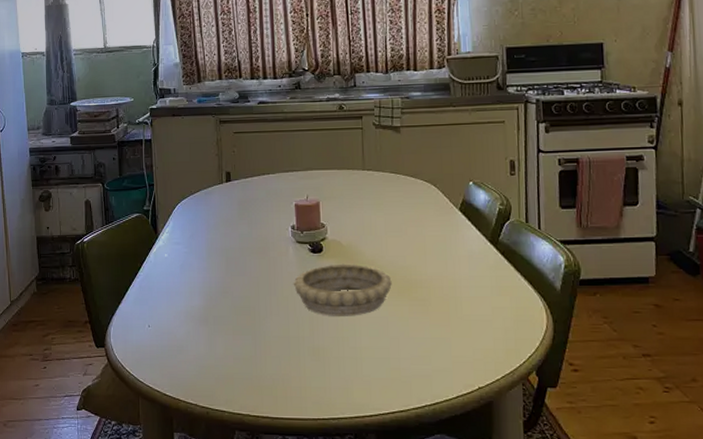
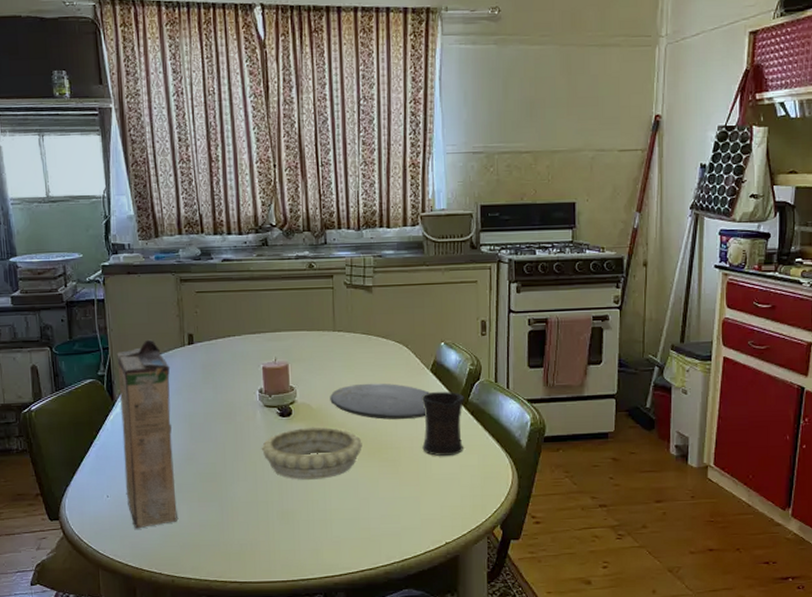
cereal box: none [161,177,214,359] -> present [117,339,179,529]
plate: none [360,221,459,258] -> present [330,383,430,420]
mug: none [450,230,495,296] -> present [421,391,465,456]

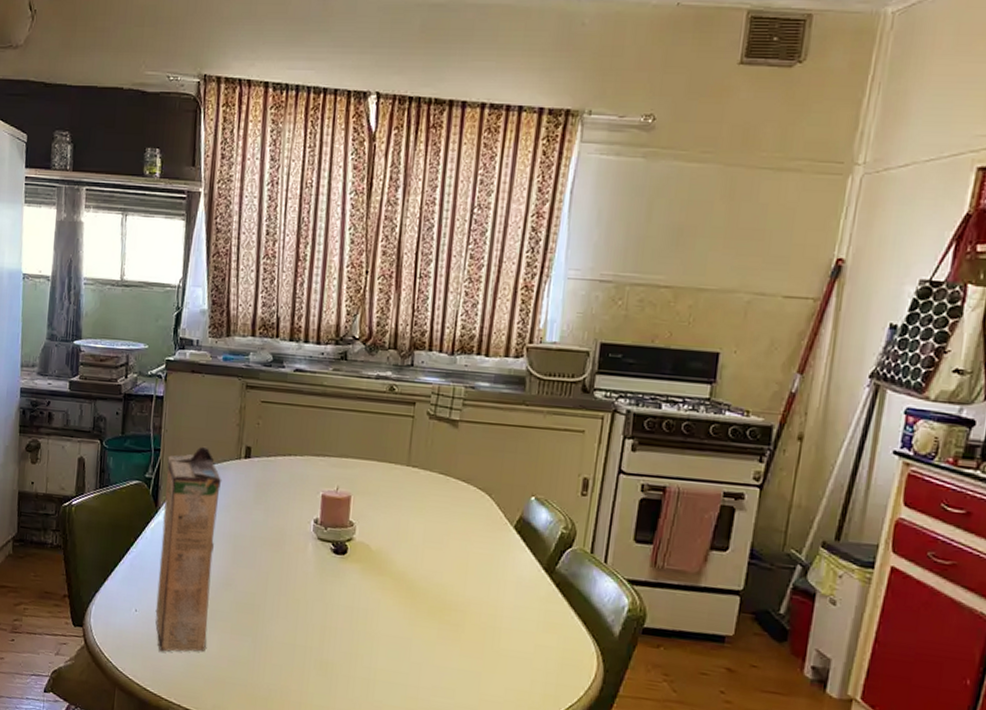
decorative bowl: present [261,427,362,480] -> none [307,570,423,633]
plate: present [330,383,430,420] -> none [392,530,510,581]
mug: present [421,391,465,456] -> none [492,552,551,631]

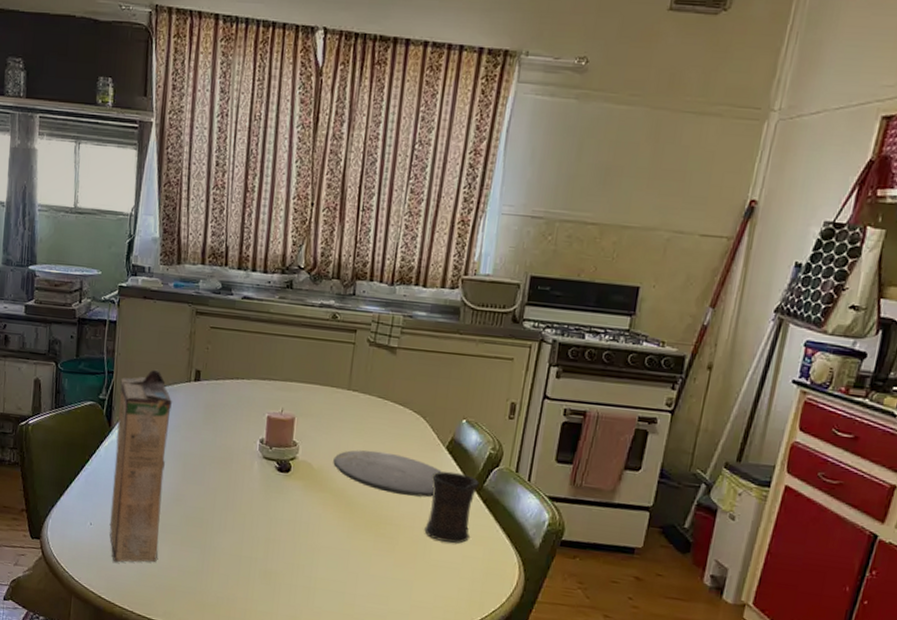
plate: none [392,530,510,581] -> present [333,450,442,497]
mug: none [492,552,551,631] -> present [424,471,479,543]

